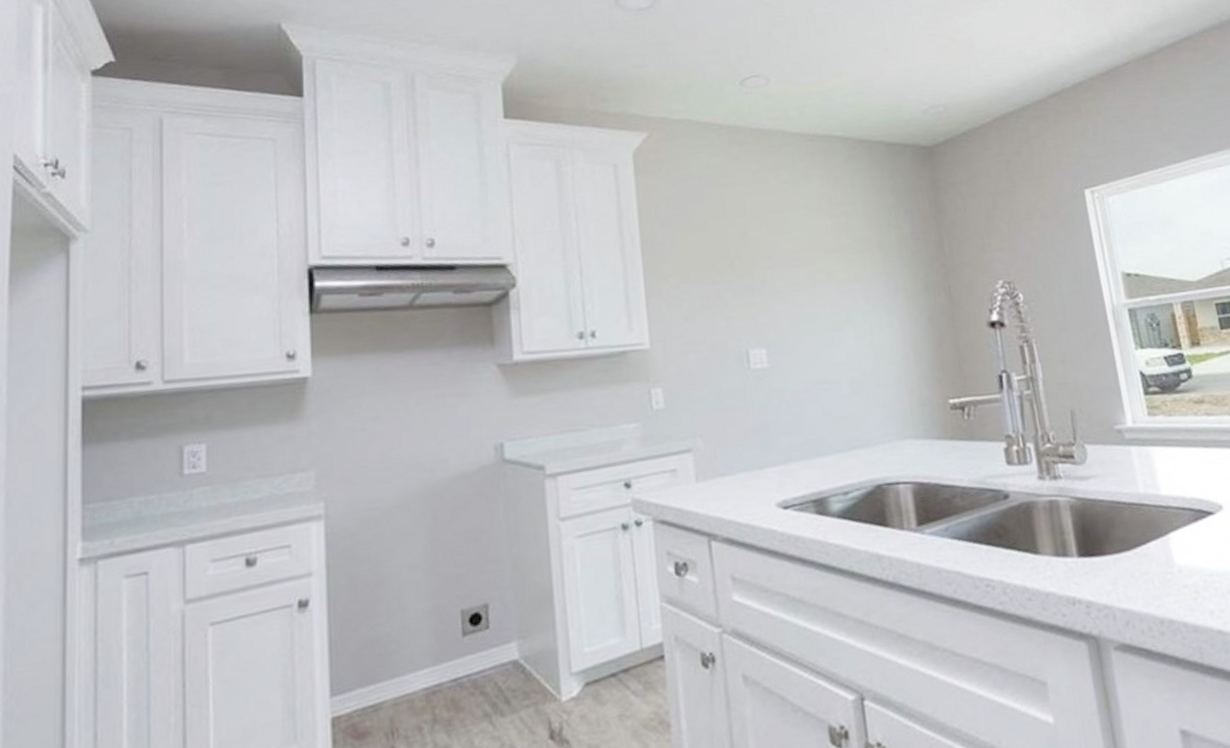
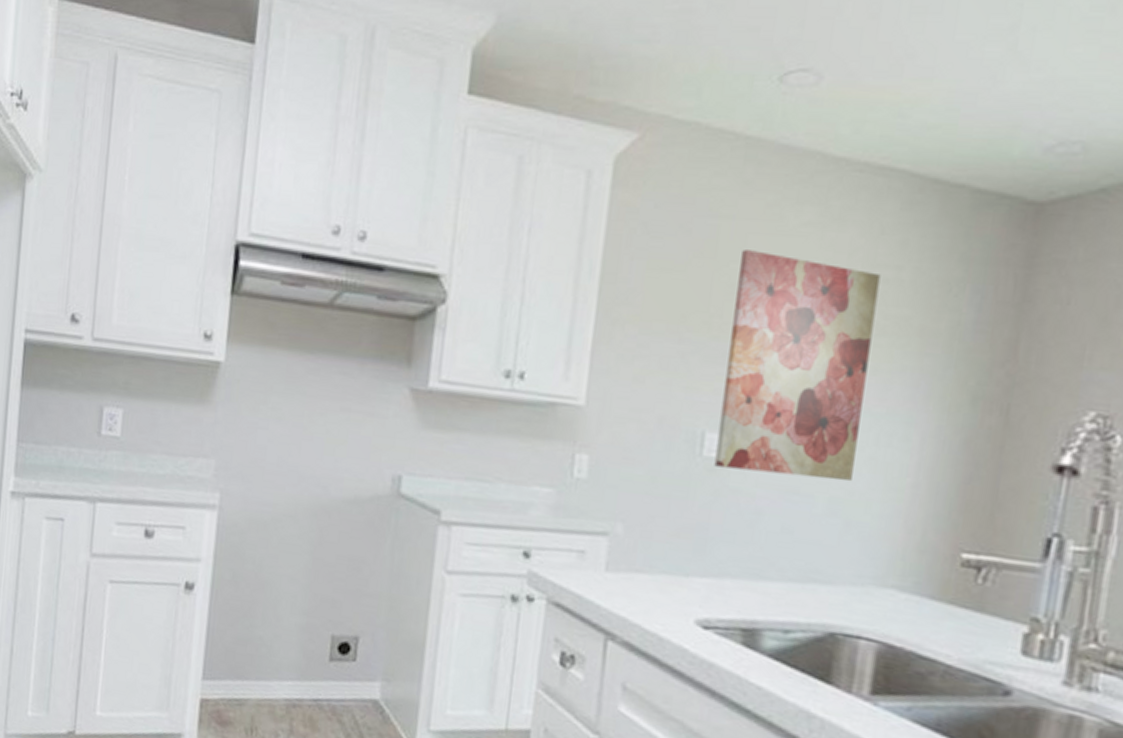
wall art: none [743,206,862,375] -> present [714,250,881,482]

